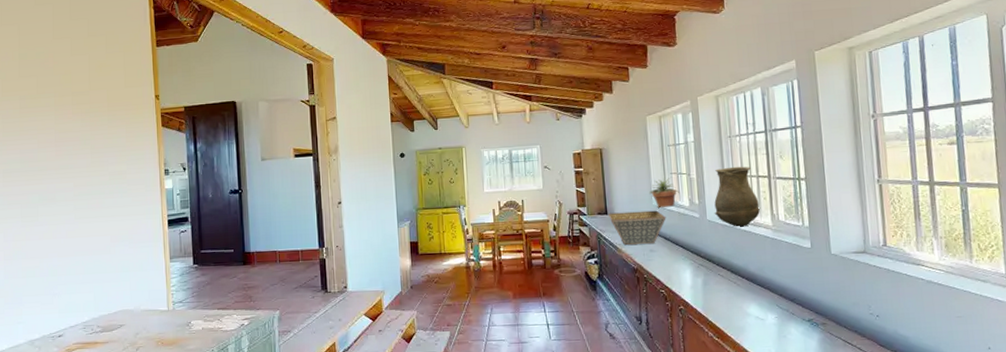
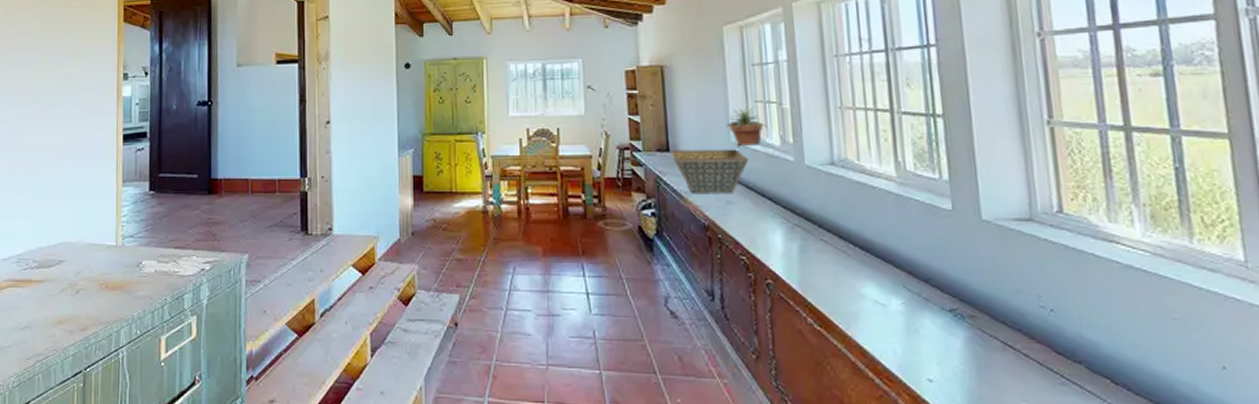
vase: present [714,166,761,227] -> none [815,95,880,177]

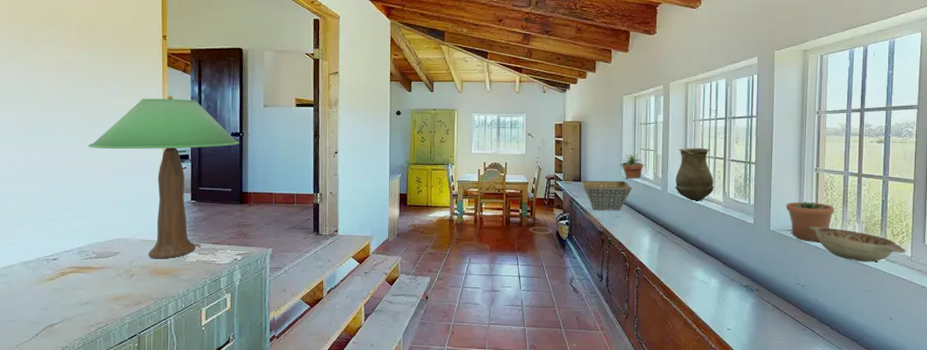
table lamp: none [32,57,208,269] -> present [88,95,240,259]
vase: none [815,95,880,177] -> present [674,147,715,201]
planter: none [1003,173,1091,239] -> present [786,201,834,243]
decorative bowl: none [1050,213,1234,271] -> present [810,226,906,262]

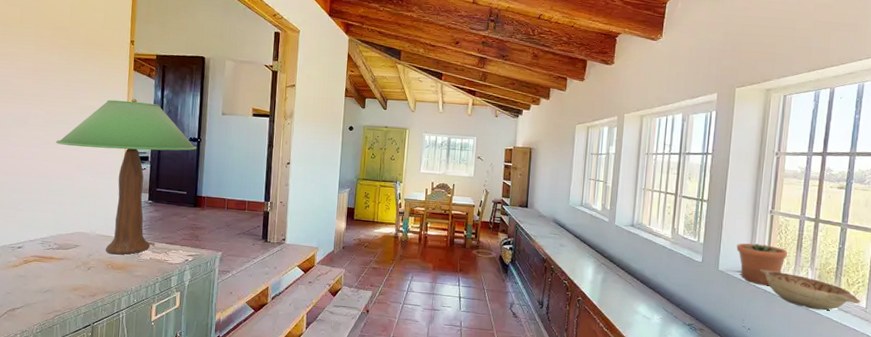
basket: present [581,180,632,211] -> none [527,206,579,240]
potted plant: present [620,152,647,180] -> none [568,181,595,210]
vase: present [674,147,715,201] -> none [622,181,664,236]

